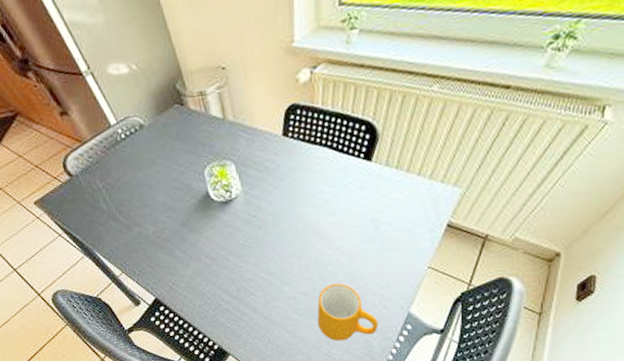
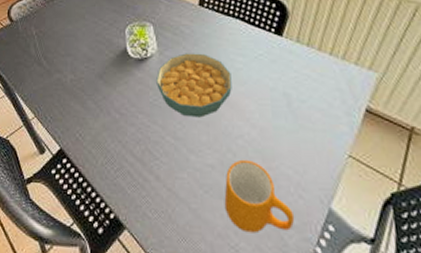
cereal bowl: none [244,188,321,253] -> present [156,53,232,118]

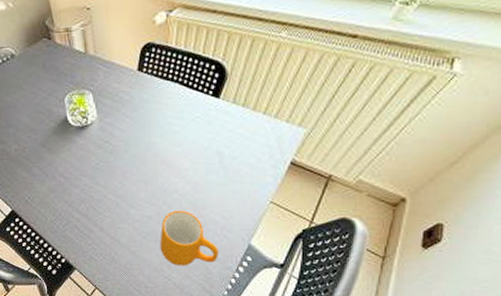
cereal bowl: present [156,53,232,118] -> none [97,118,169,177]

